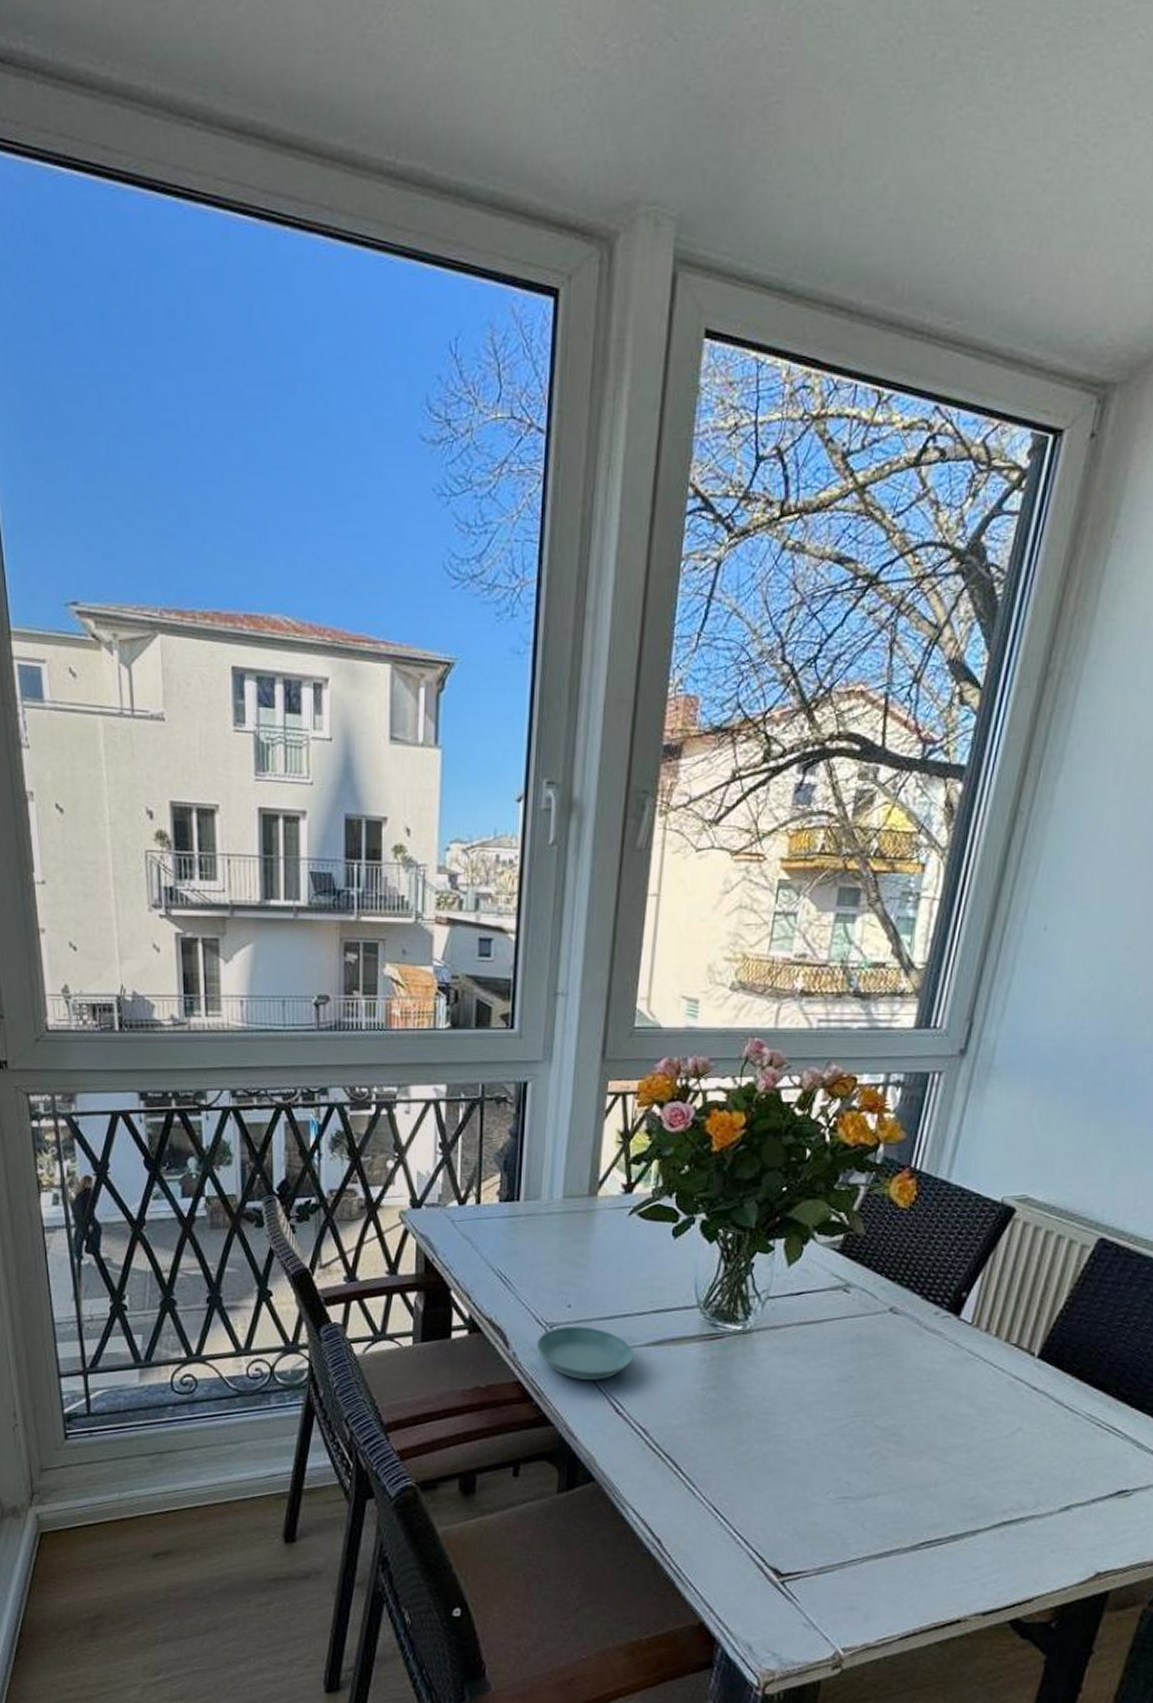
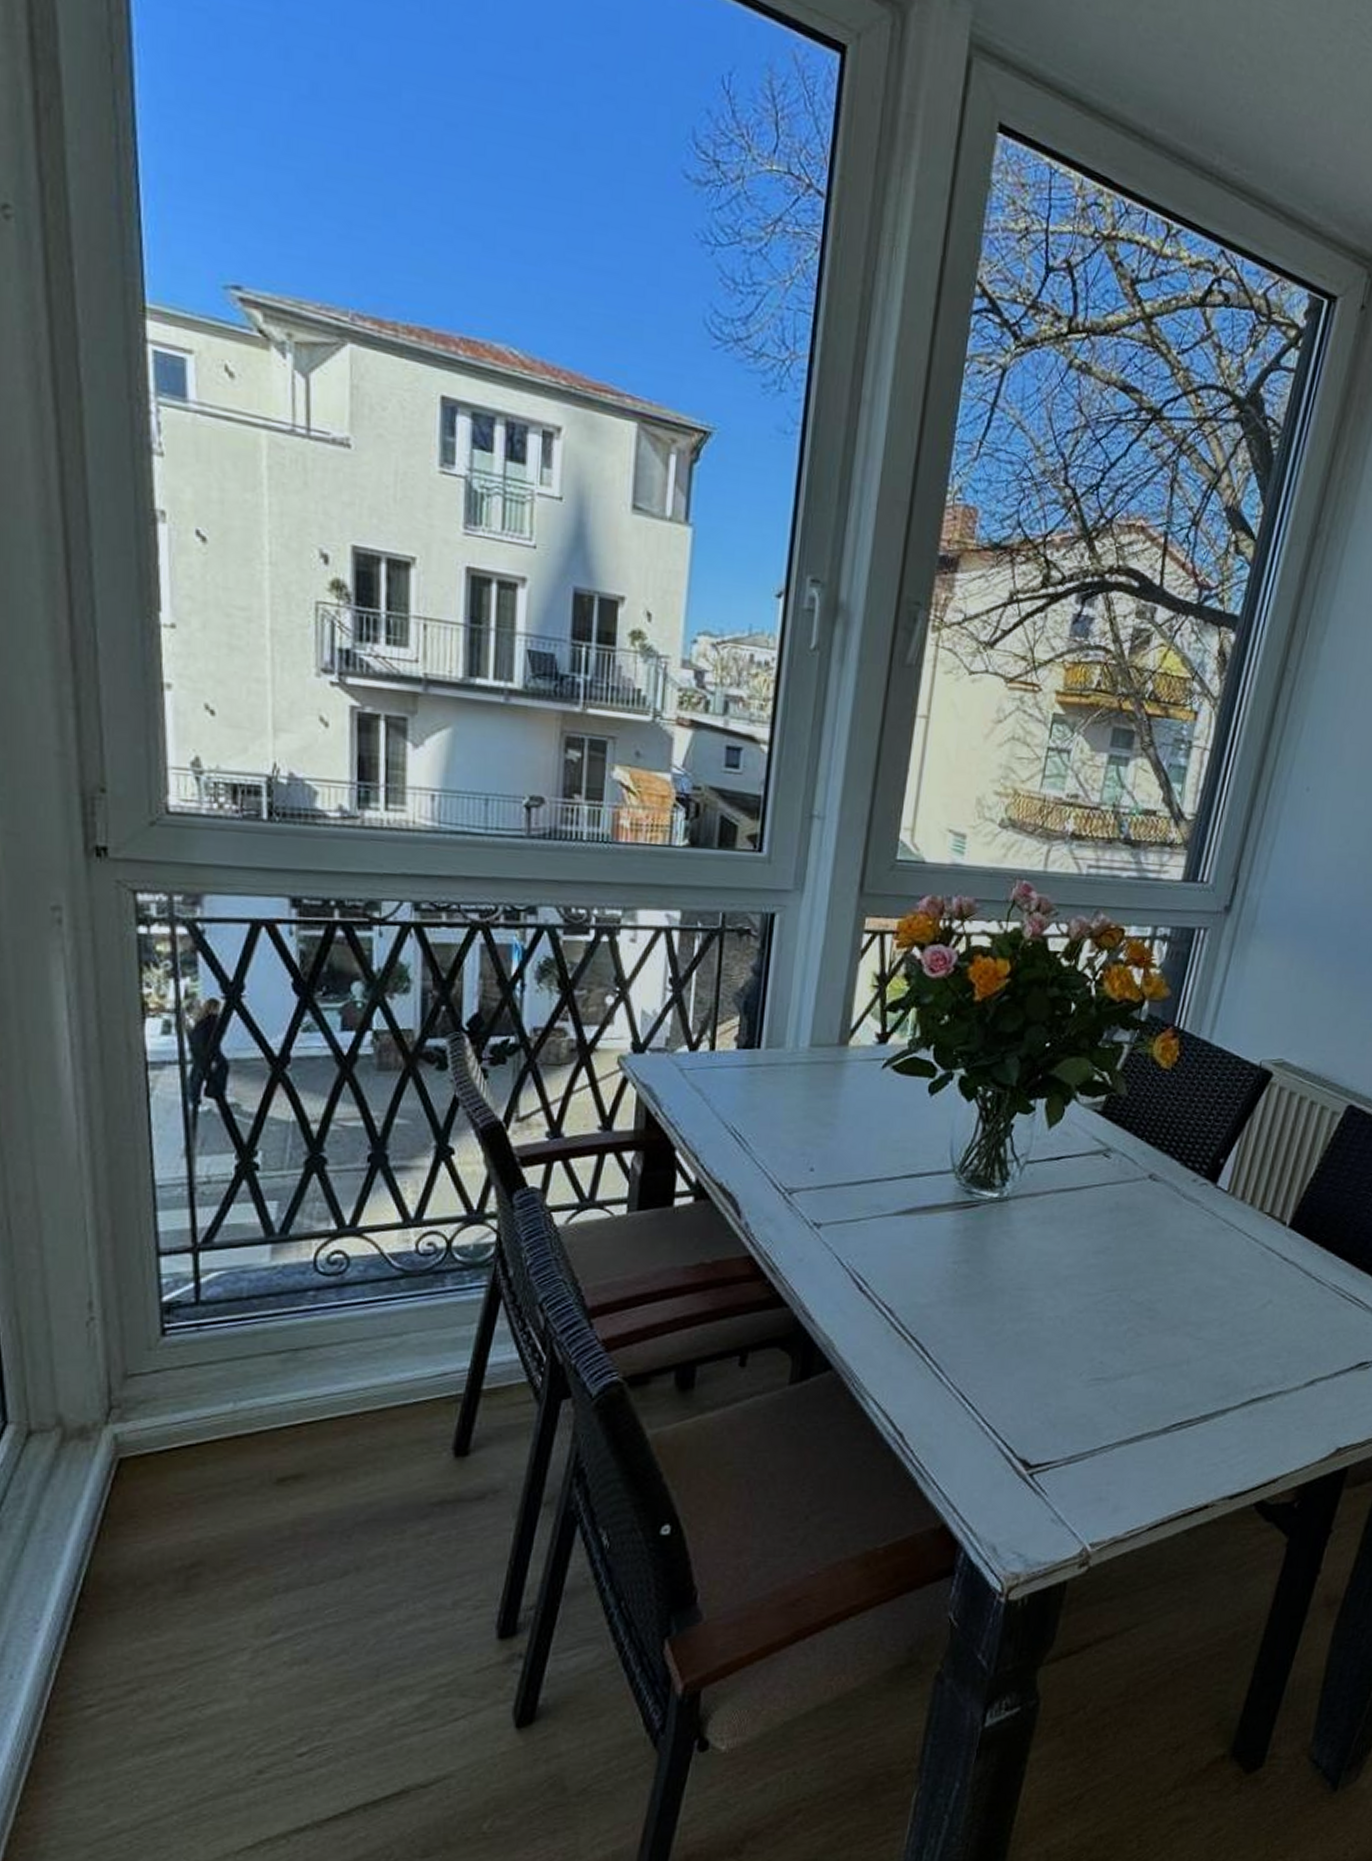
saucer: present [536,1326,633,1380] -> none [772,1192,881,1254]

